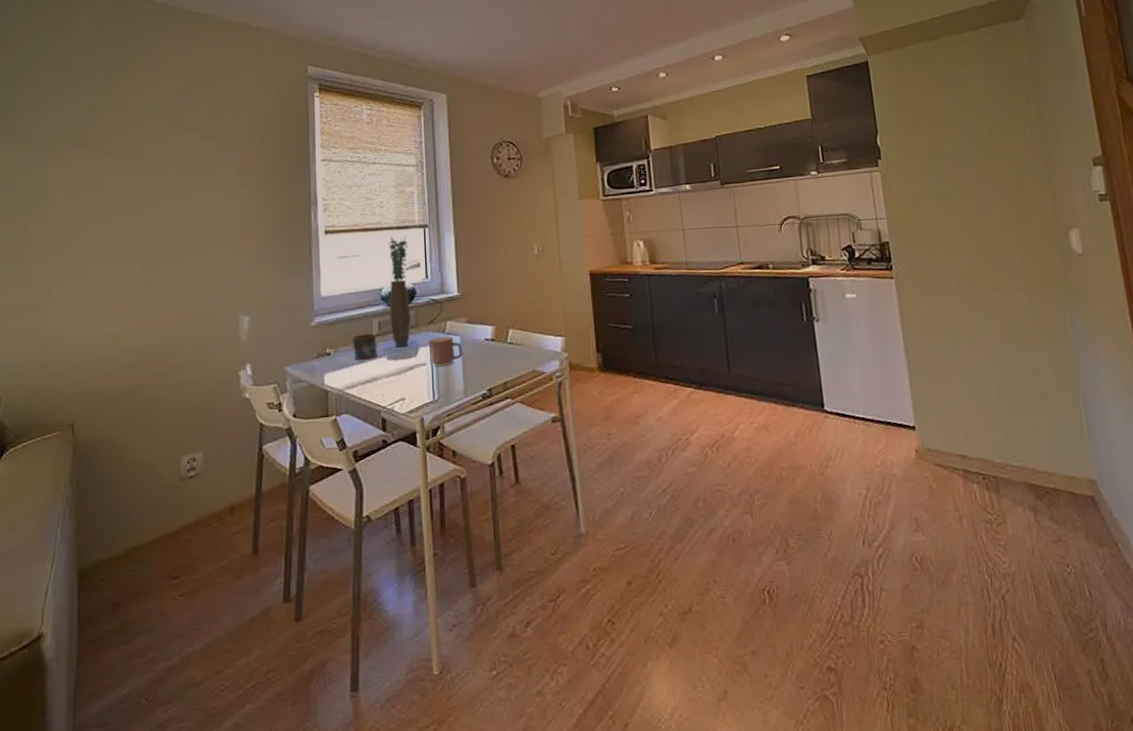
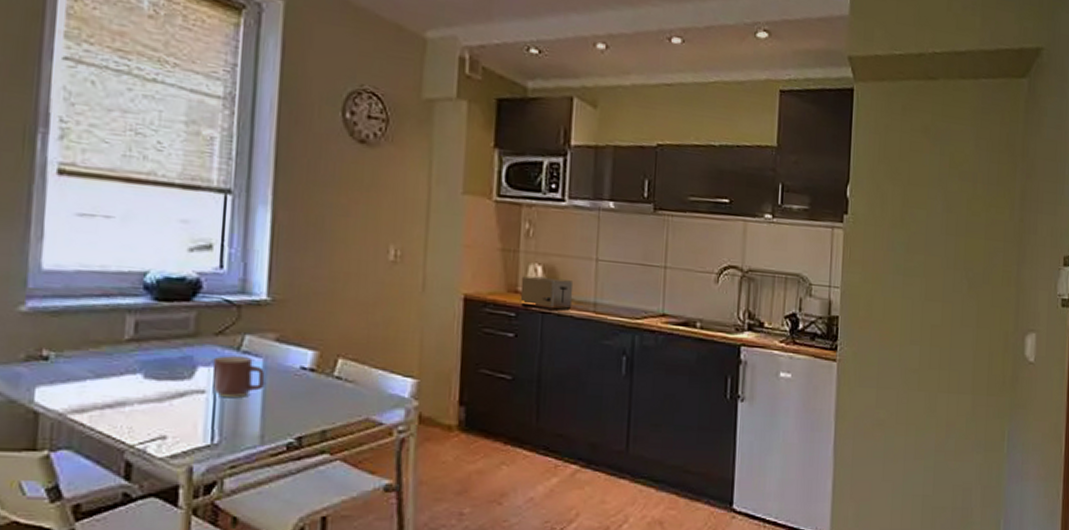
mug: present [353,333,378,361] -> none [88,335,130,376]
vase: present [388,236,411,348] -> none [154,197,197,363]
toaster: none [629,247,670,274] -> present [520,276,574,312]

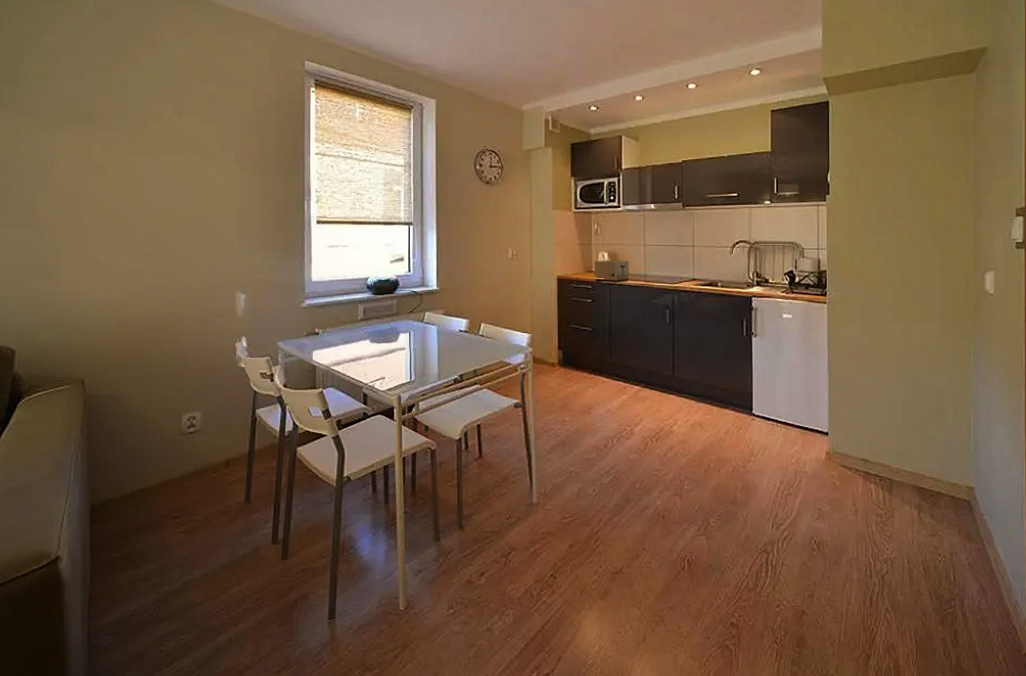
mug: present [212,356,265,398] -> none [408,326,439,352]

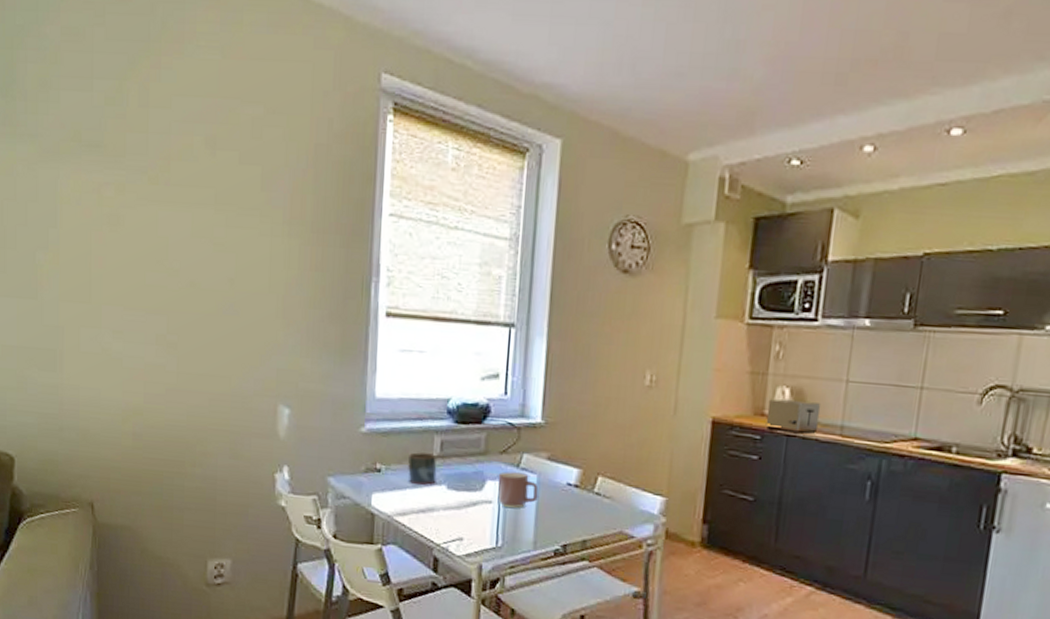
mug: none [340,318,362,342] -> present [408,452,437,486]
mug: none [408,326,439,352] -> present [498,471,539,509]

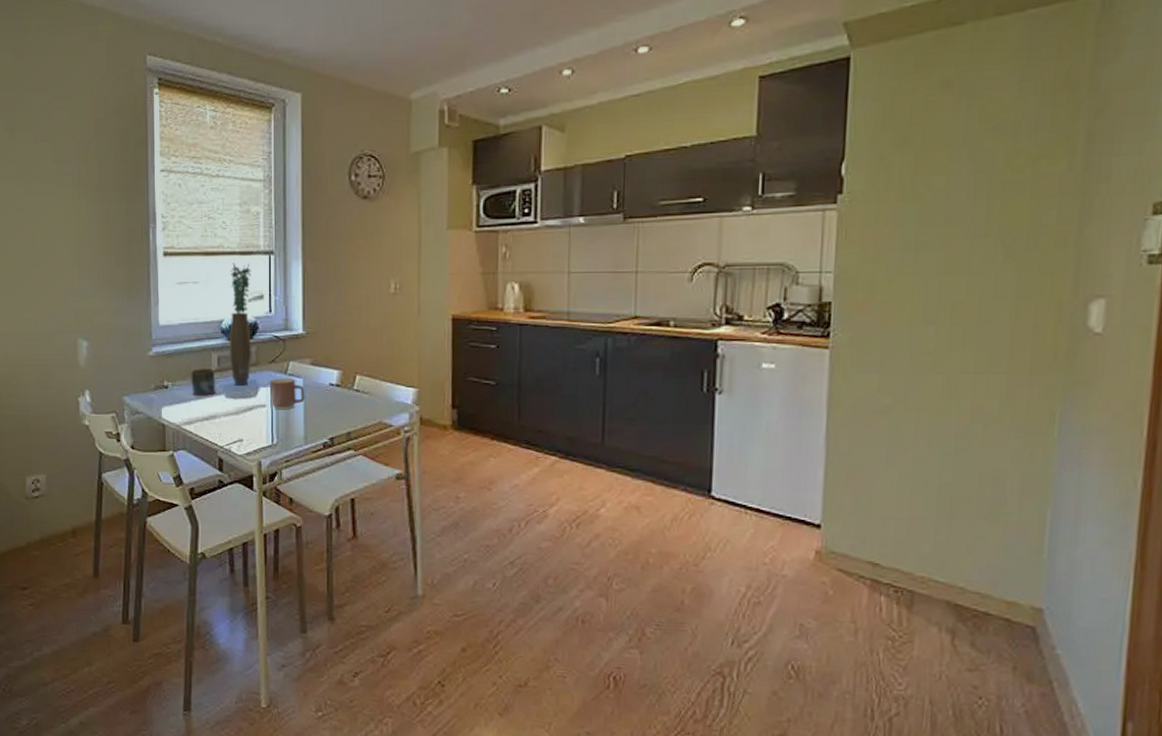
vase: none [454,332,487,477] -> present [230,262,251,386]
toaster: present [765,398,821,435] -> none [500,293,548,324]

